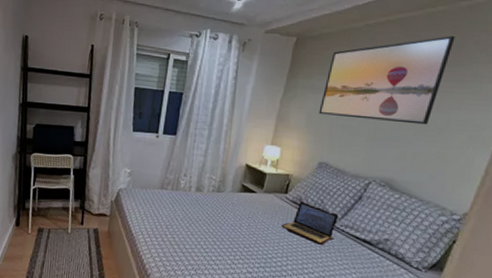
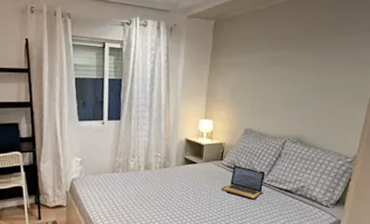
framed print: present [318,36,455,125] -> none [240,13,334,88]

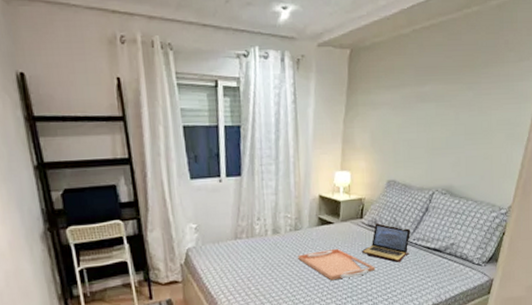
serving tray: none [166,186,233,213] -> present [298,249,375,281]

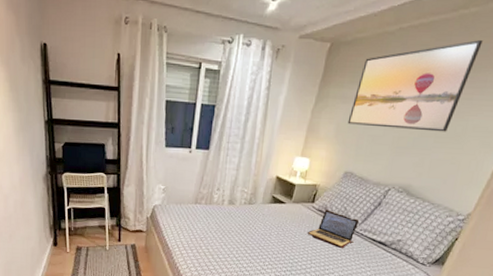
serving tray: present [298,249,375,281] -> none [247,225,318,254]
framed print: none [381,37,489,131] -> present [347,40,483,132]

